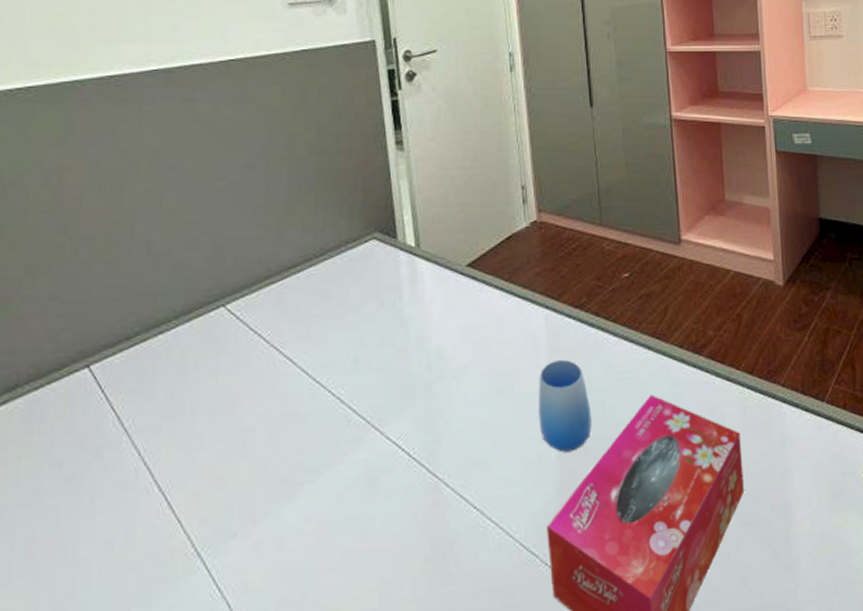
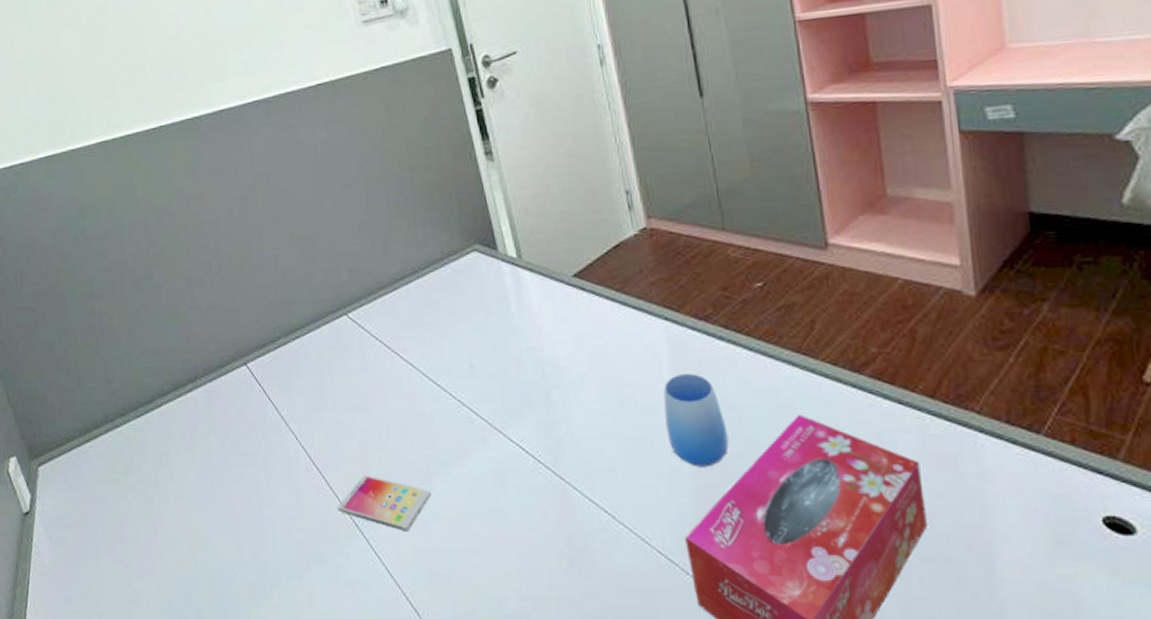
smartphone: none [177,491,293,555] -> present [337,475,431,532]

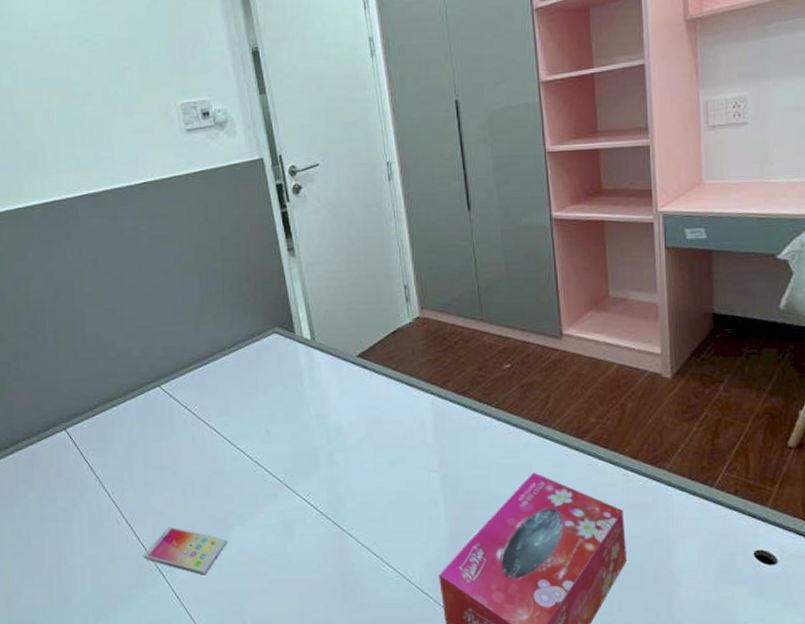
cup: present [663,374,729,467] -> none [427,439,477,516]

